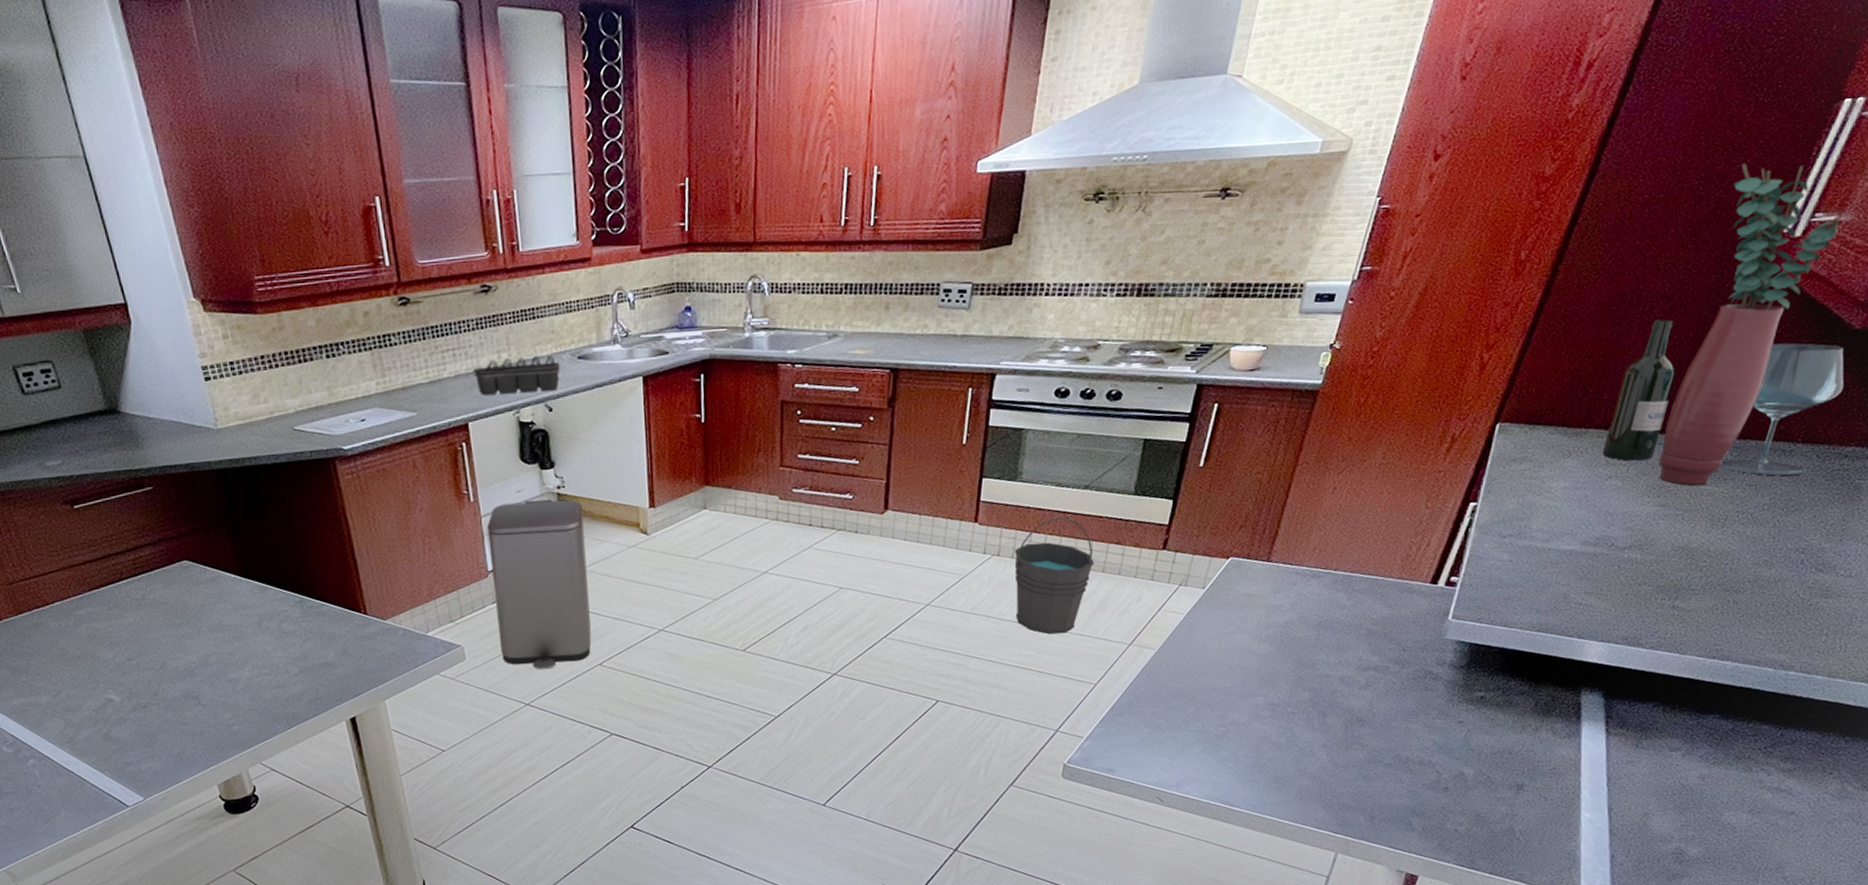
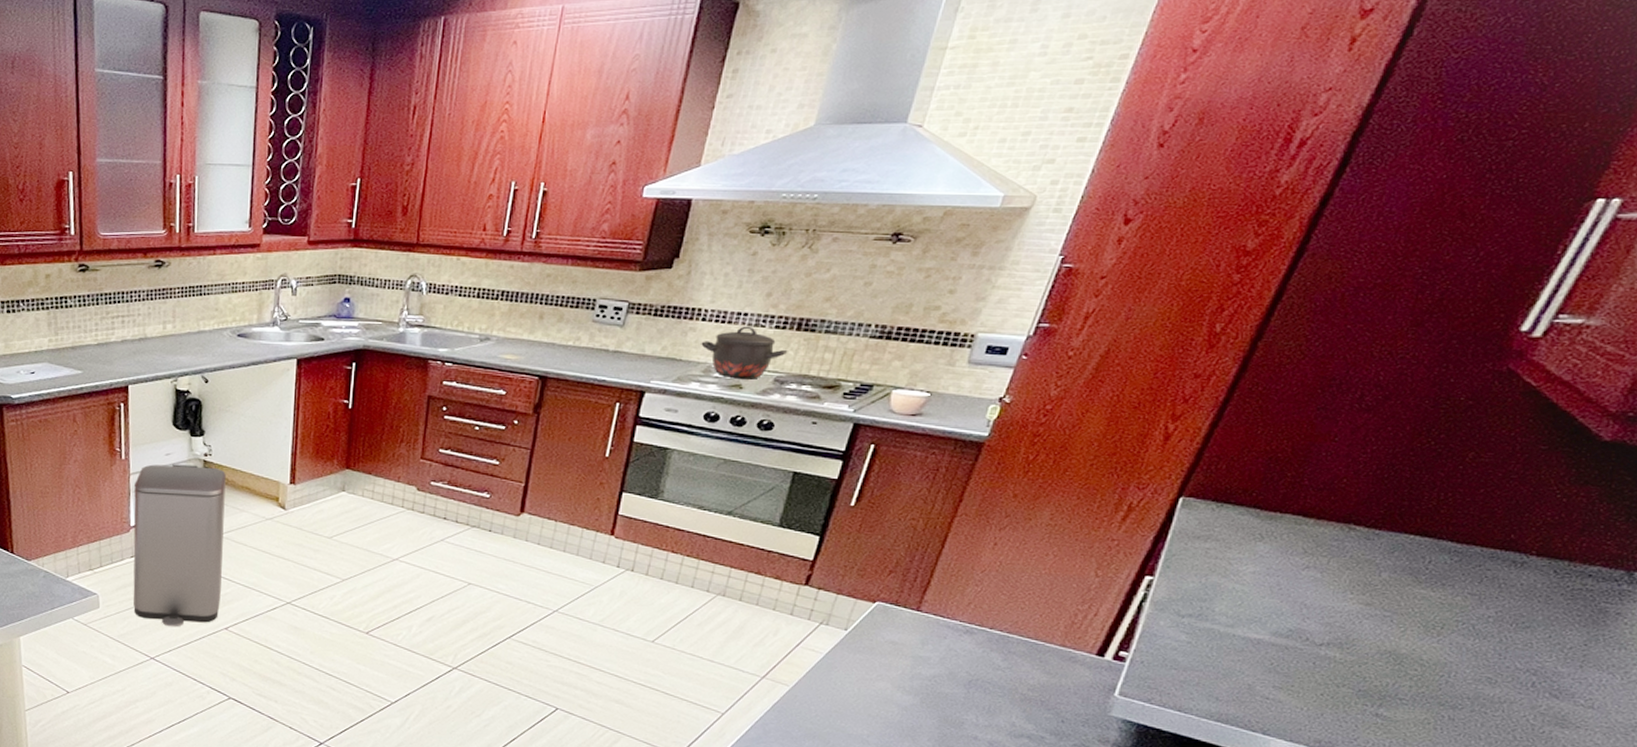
dish rack: present [472,355,560,397] -> none [138,329,220,365]
bucket: present [1014,517,1095,635] -> none [646,540,732,658]
cooking pot: none [1046,296,1130,352] -> present [701,326,788,379]
wine bottle: present [1602,319,1677,461] -> none [1299,408,1390,554]
vase: present [1658,163,1845,486] -> none [1364,256,1595,589]
wine glass: present [1720,343,1845,476] -> none [1438,446,1591,590]

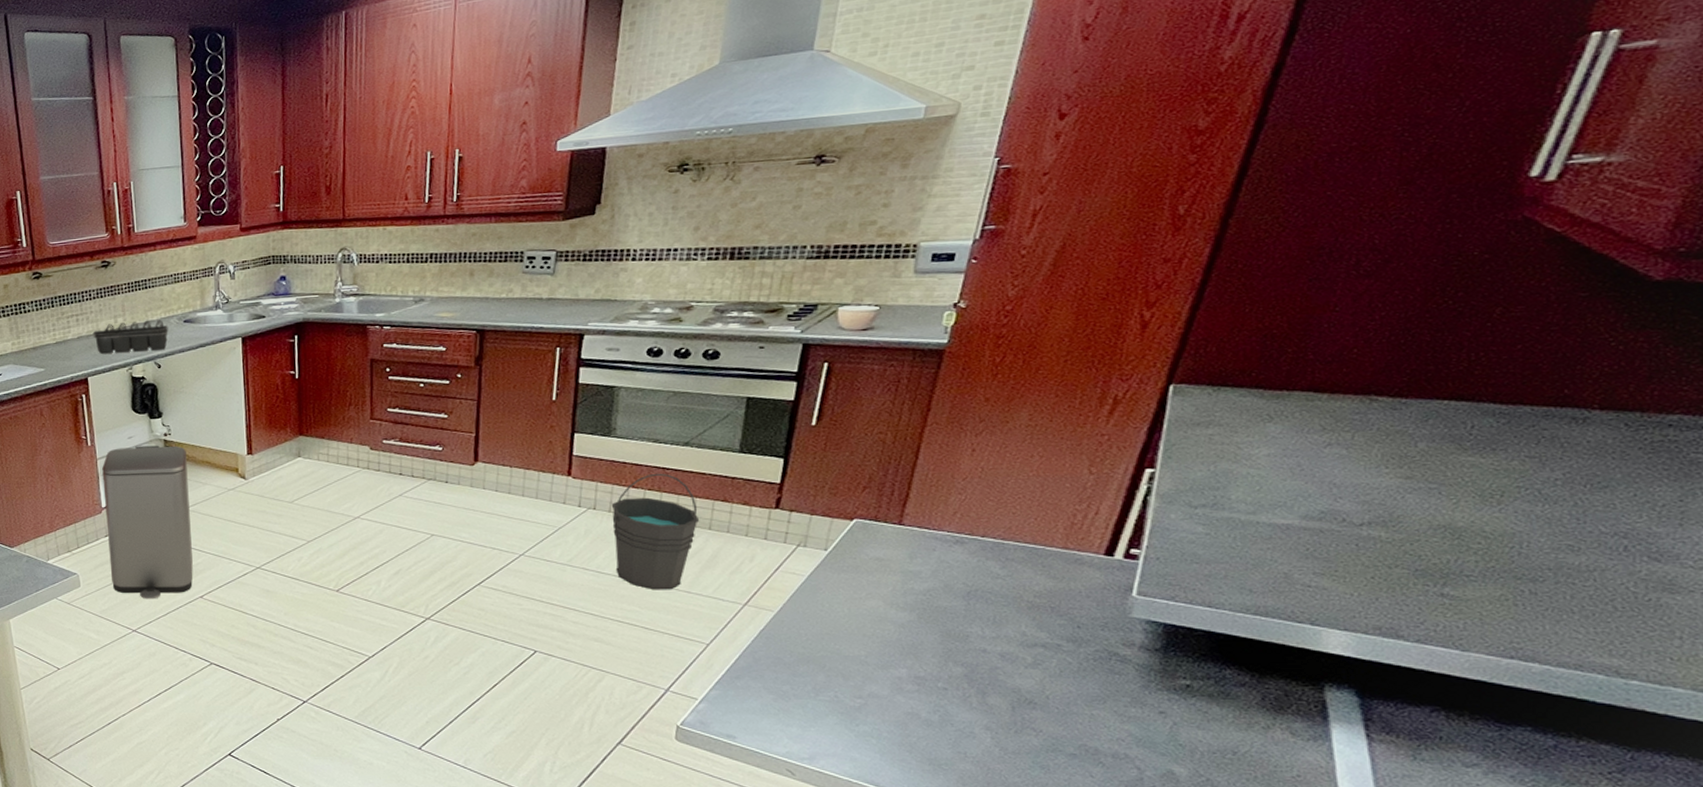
dish rack: none [138,329,220,365] -> present [92,320,168,355]
bucket: none [646,540,732,658] -> present [611,473,700,590]
cooking pot: present [701,326,788,379] -> none [634,260,724,313]

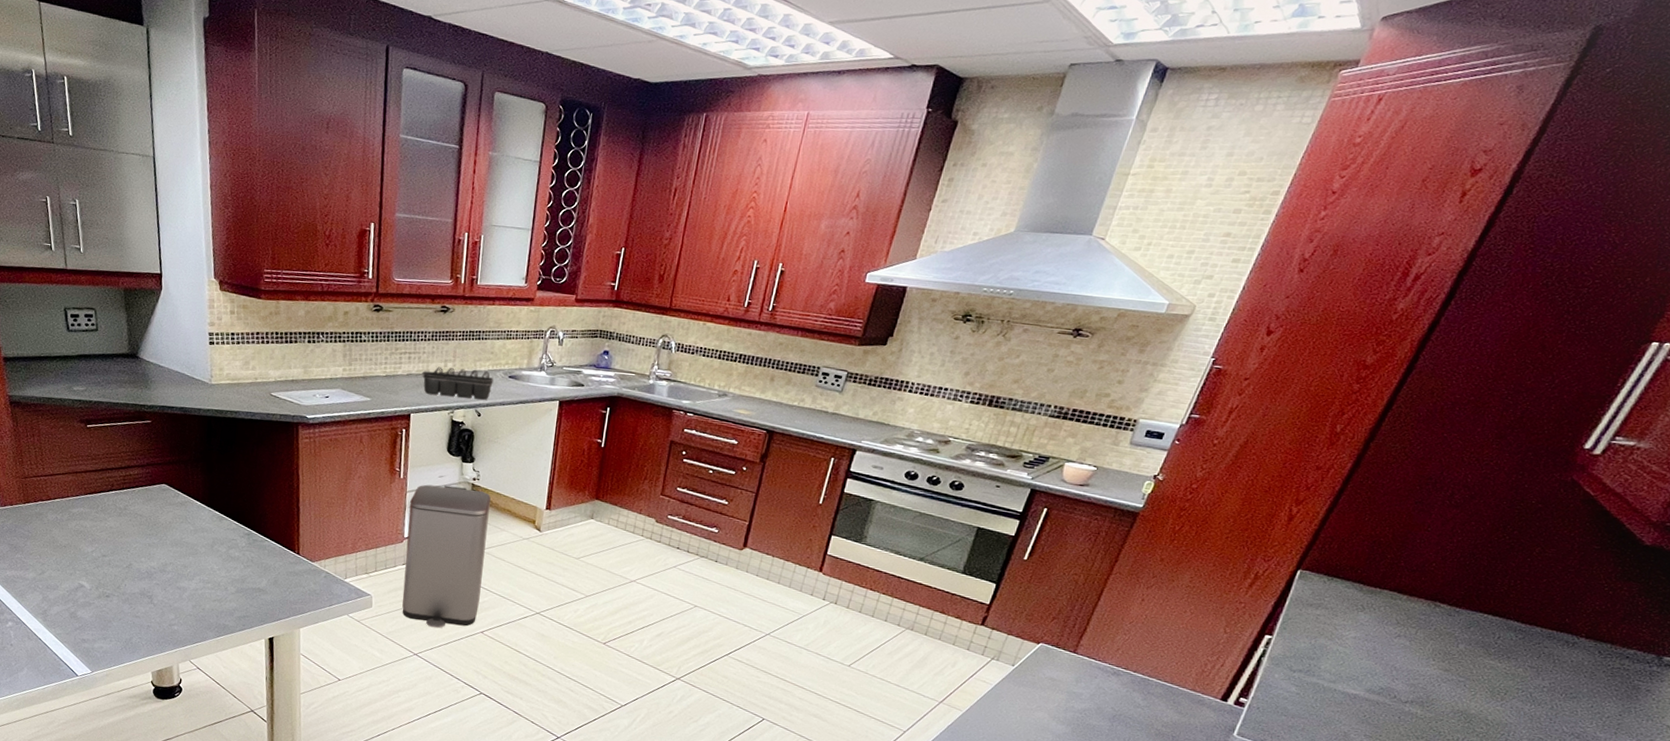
bucket: present [611,473,700,590] -> none [843,580,920,682]

